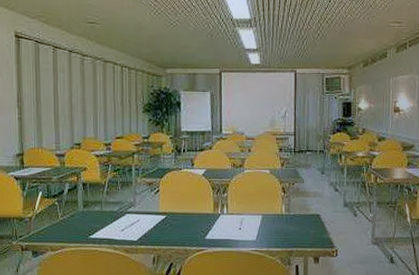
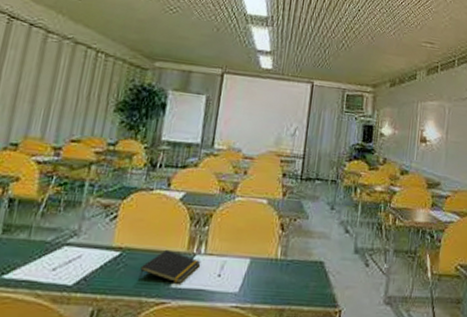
notepad: none [182,212,225,236] -> present [138,249,202,284]

